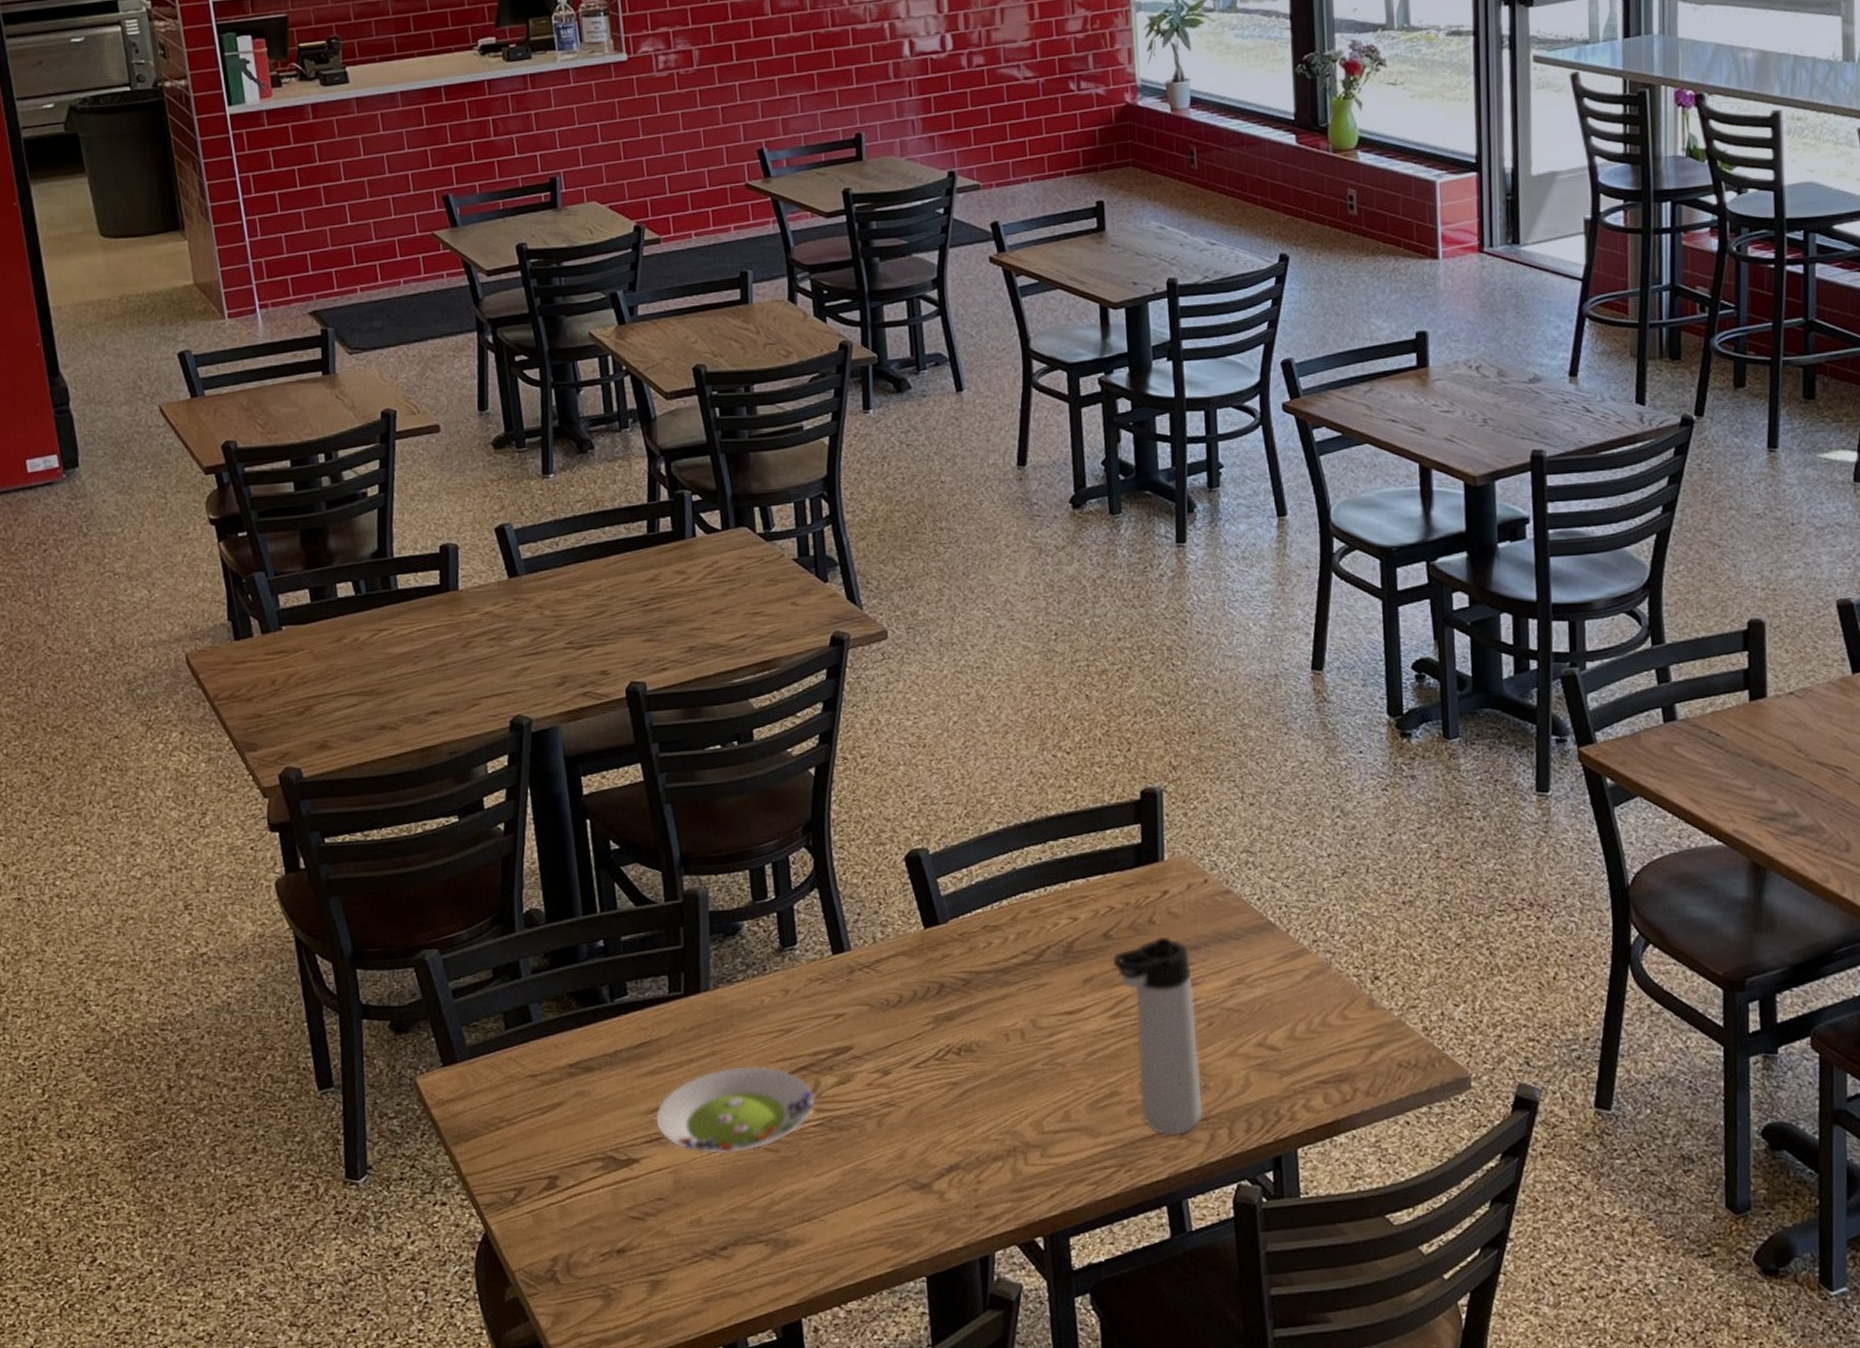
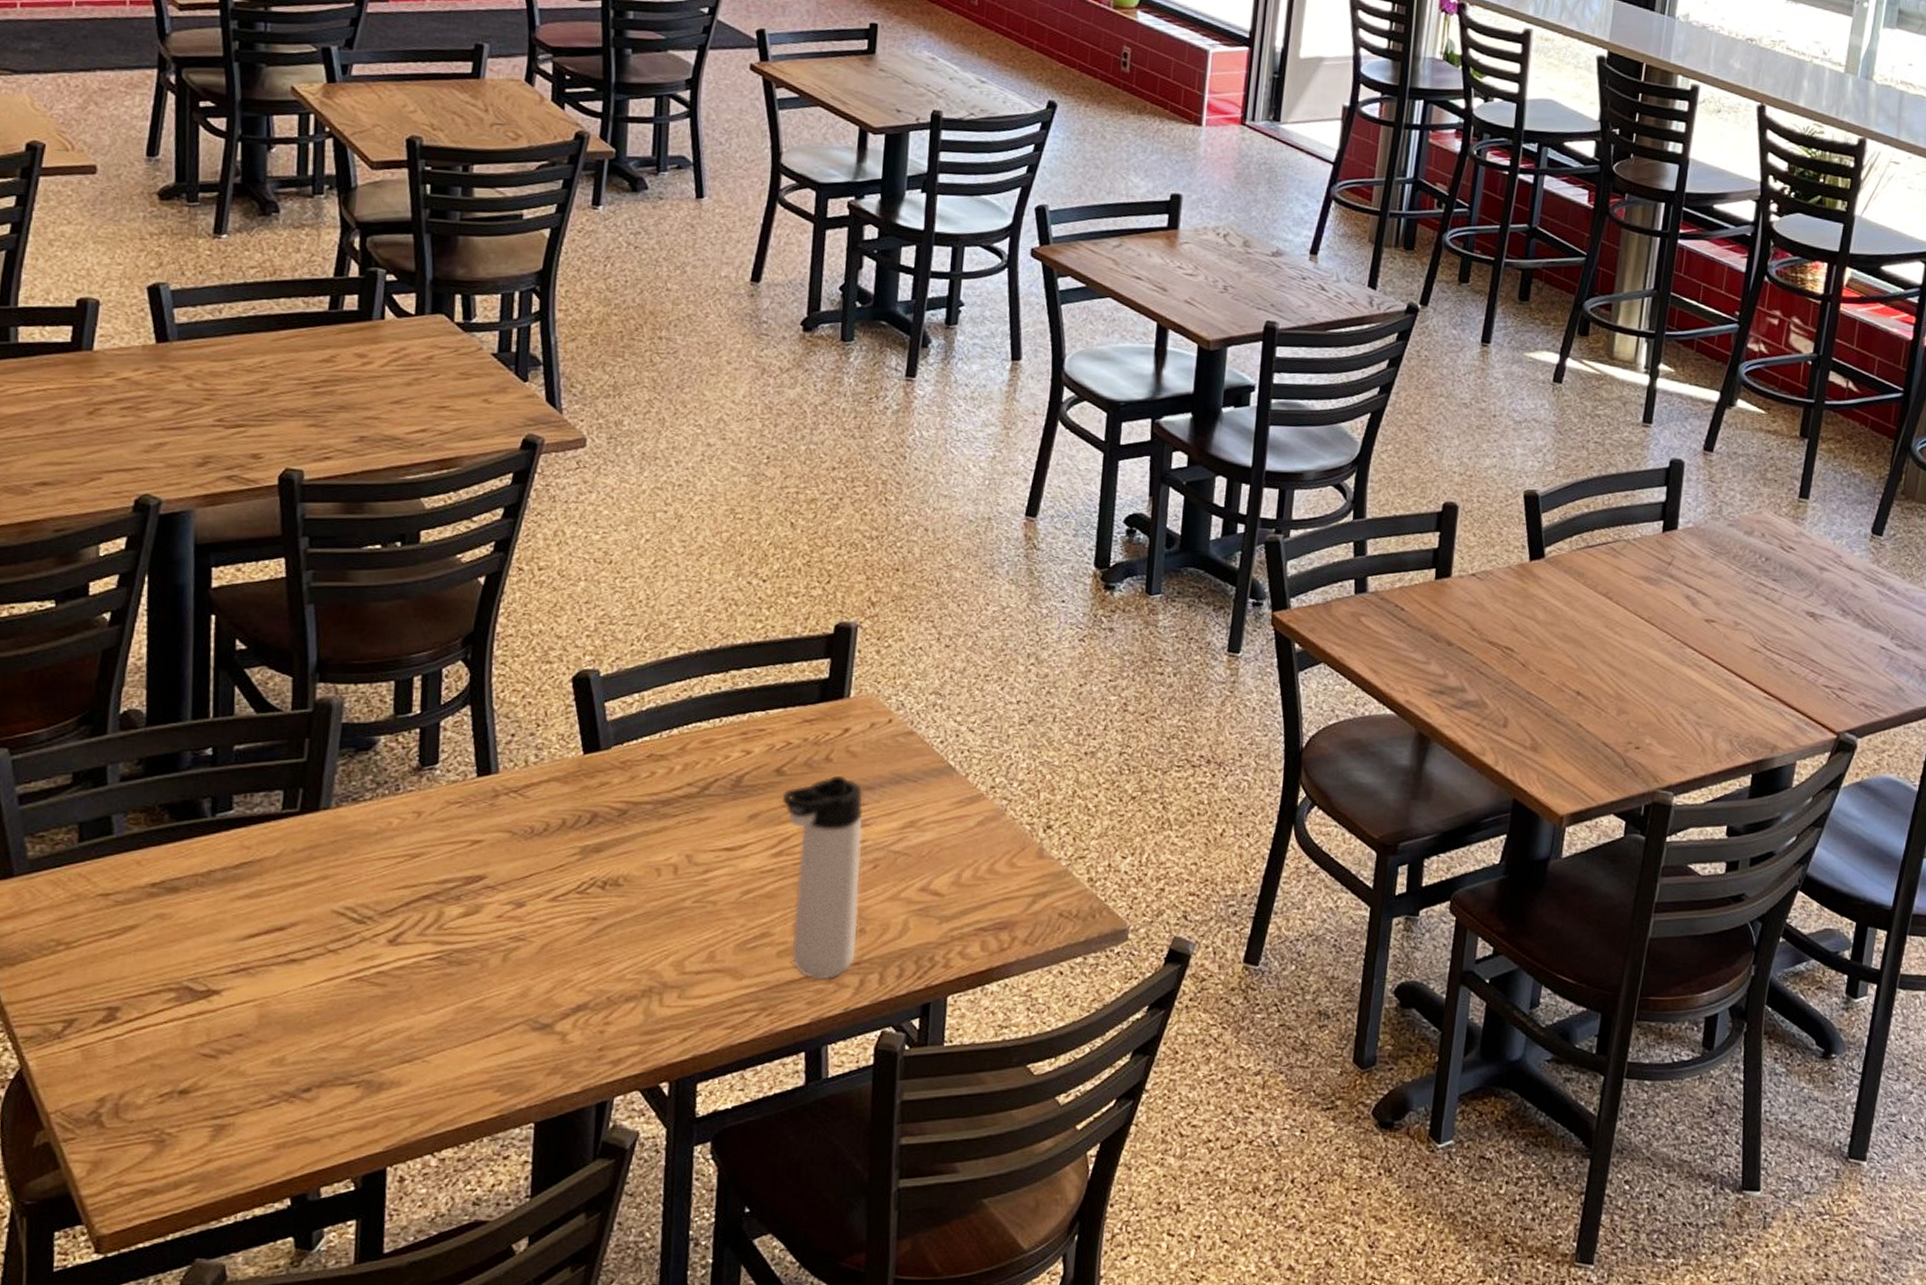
salad plate: present [655,1066,816,1153] -> none [246,893,436,986]

